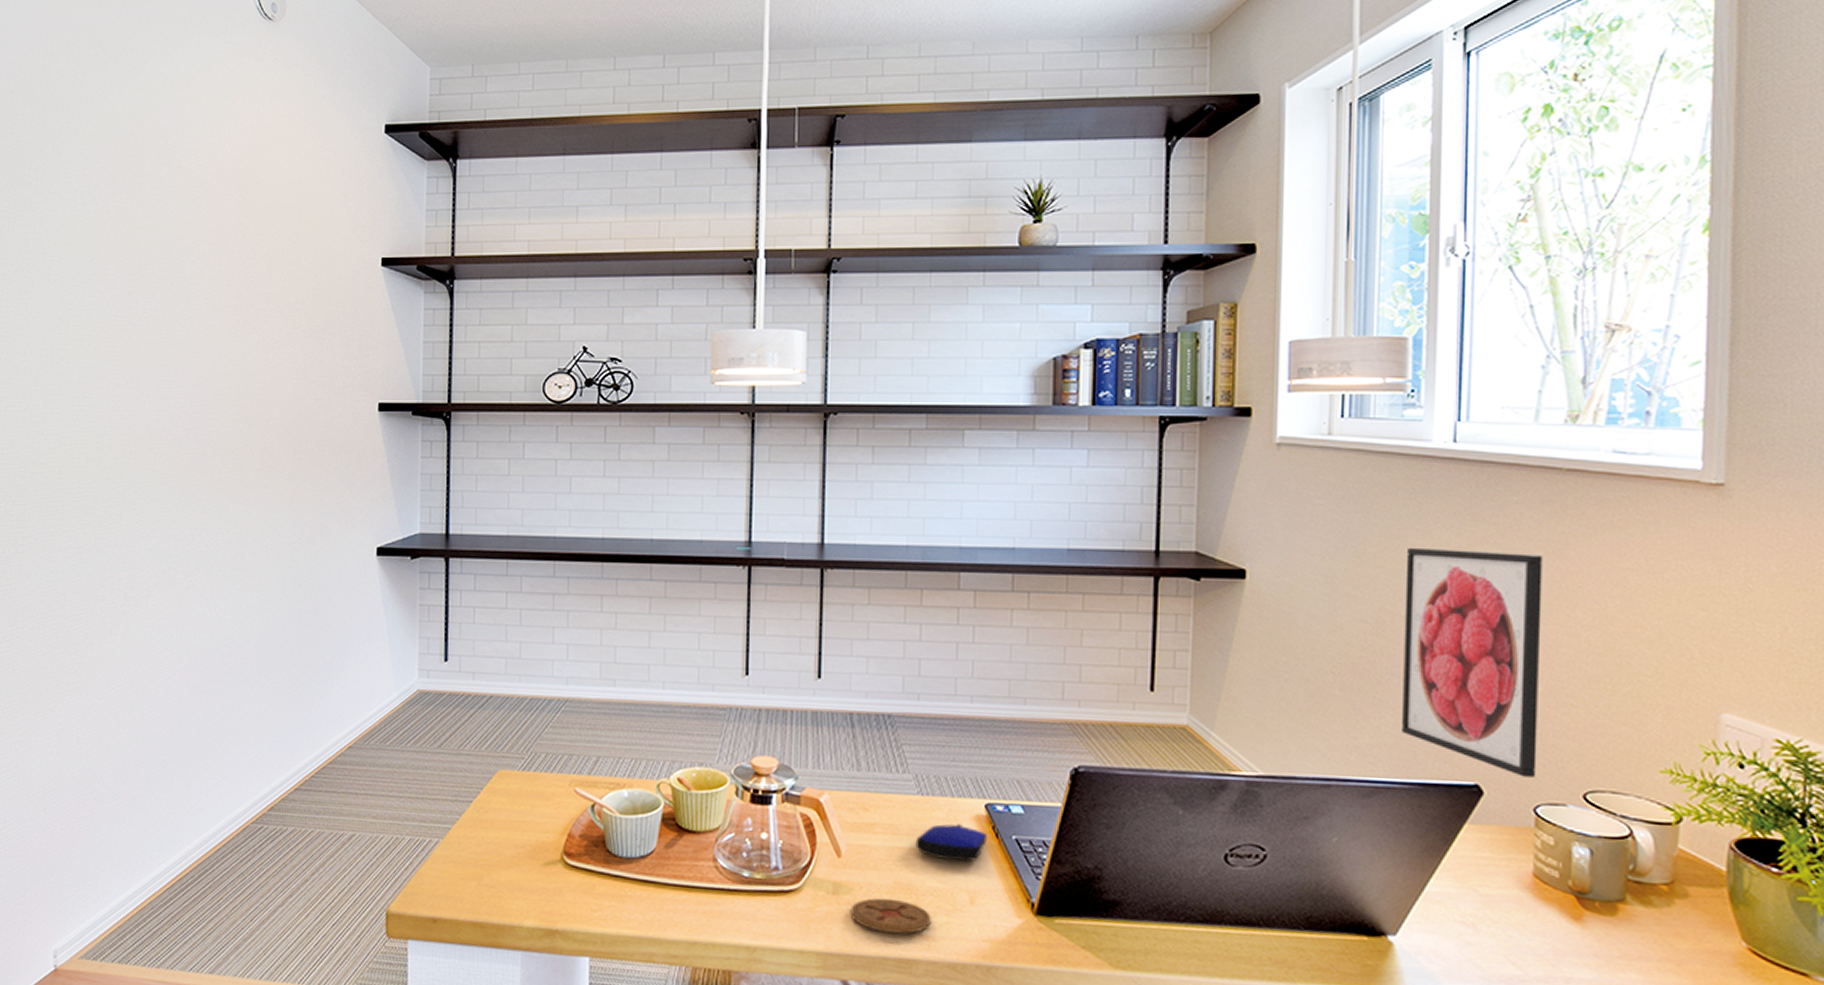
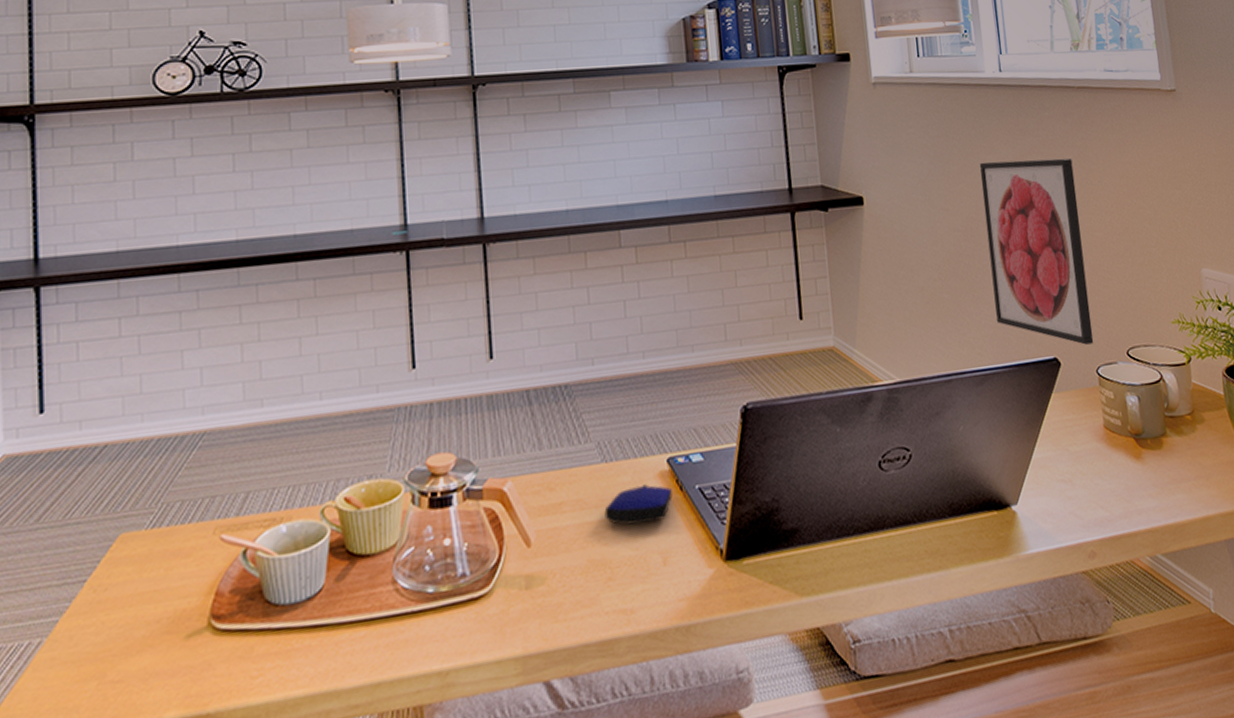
coaster: present [850,898,931,934] -> none [545,578,628,618]

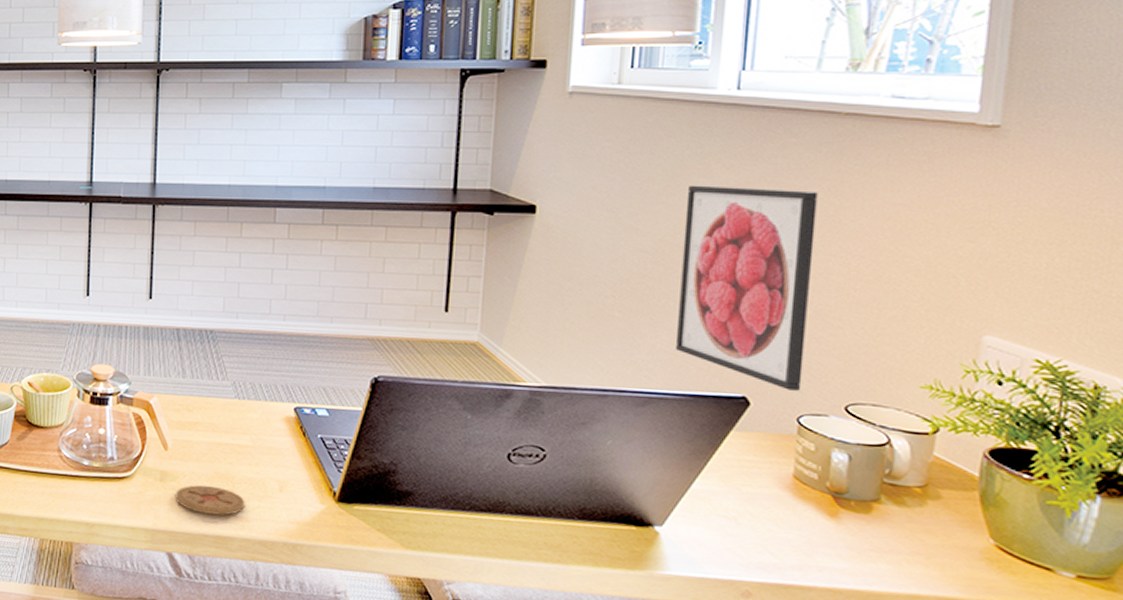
coaster: none [545,578,628,618] -> present [175,485,245,516]
computer mouse: present [604,484,672,525] -> none [232,424,295,456]

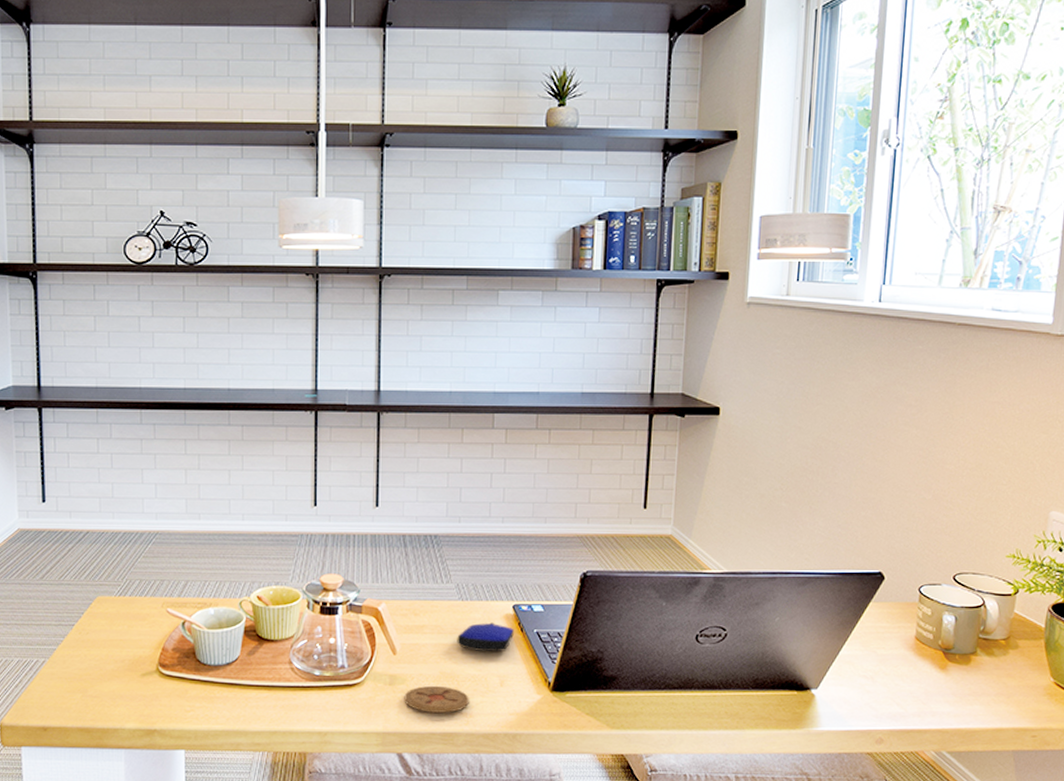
computer mouse: none [232,424,295,456] -> present [457,622,514,653]
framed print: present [675,185,818,391] -> none [828,387,937,565]

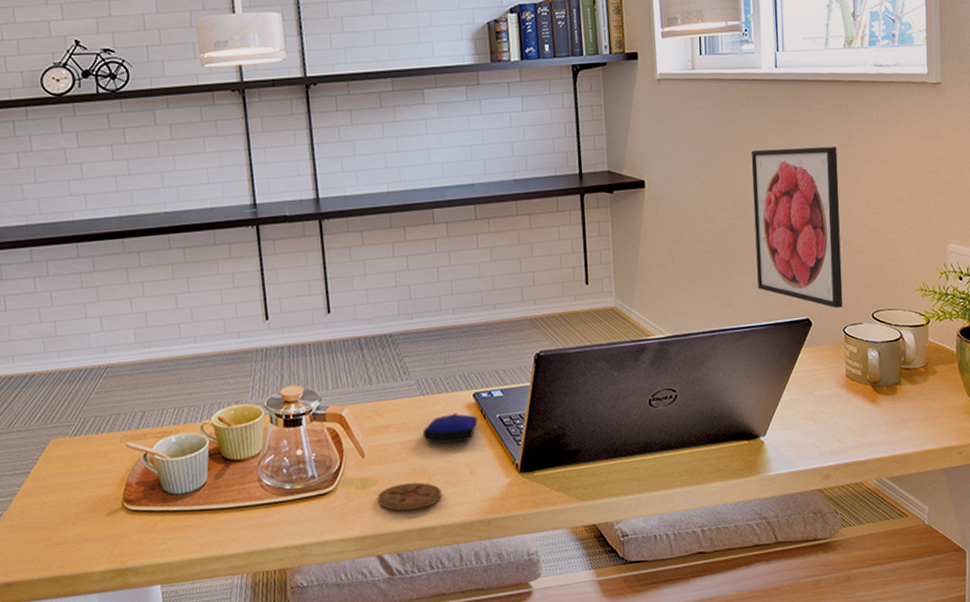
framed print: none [828,387,937,565] -> present [751,146,843,308]

